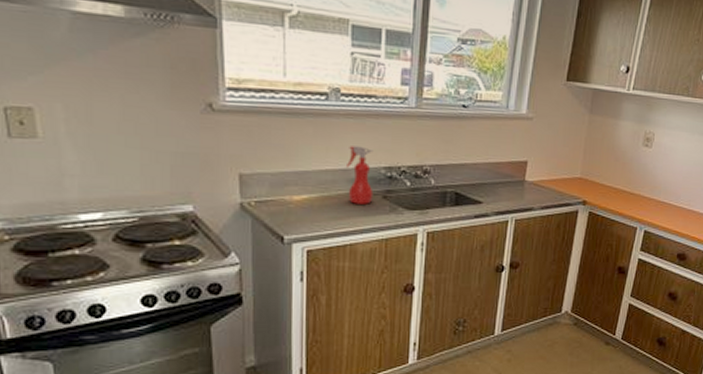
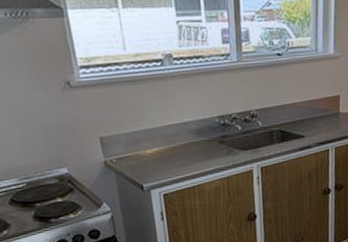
spray bottle: present [345,146,374,204] -> none [185,101,212,151]

